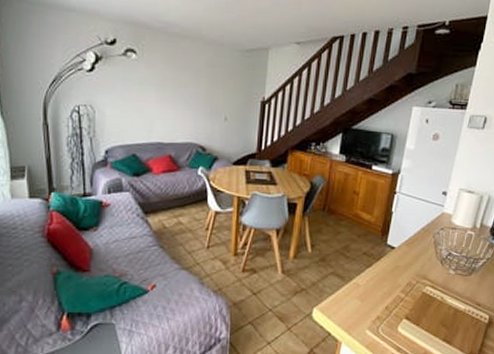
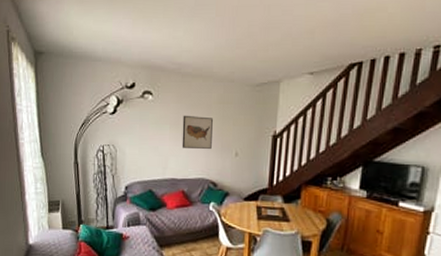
wall art: none [168,76,202,113] -> present [181,115,213,149]

